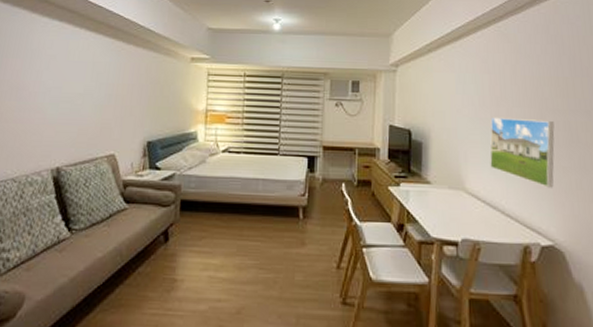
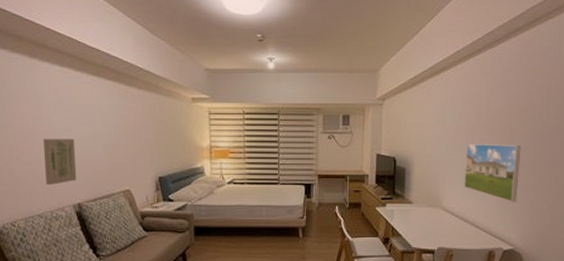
wall art: none [25,95,64,146] -> present [43,139,77,185]

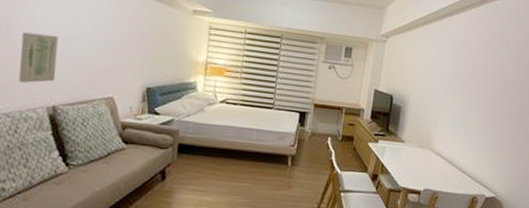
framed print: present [464,143,521,202] -> none [455,89,512,152]

